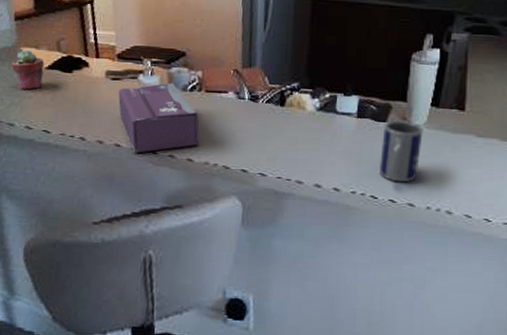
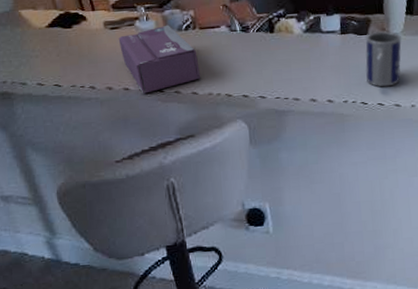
potted succulent: present [11,49,45,90] -> none [12,11,47,50]

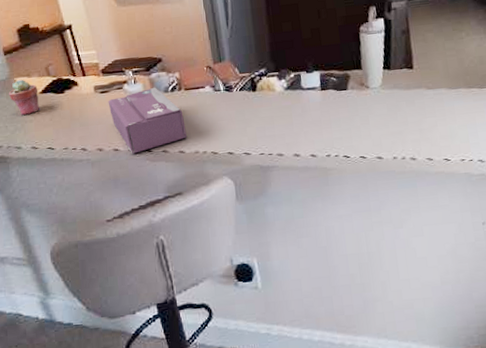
potted succulent: none [12,11,47,50] -> present [8,79,40,115]
mug: present [365,30,402,87] -> none [345,85,381,141]

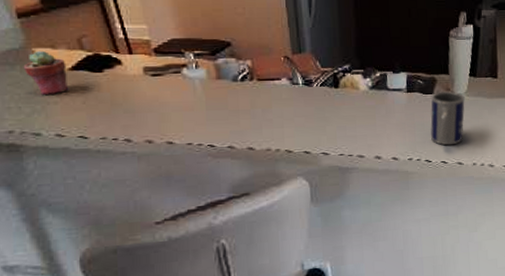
tissue box: present [108,87,187,154] -> none [161,74,257,148]
mug: none [345,85,381,141] -> present [430,90,465,146]

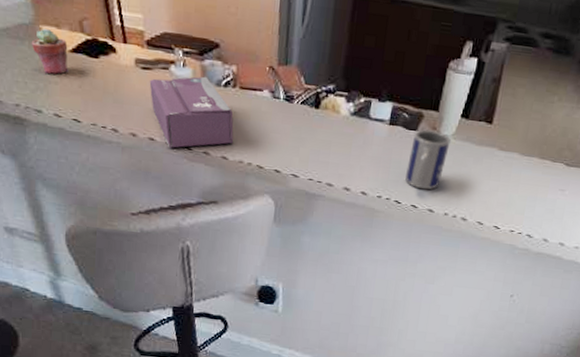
tissue box: none [161,74,257,148] -> present [149,76,234,148]

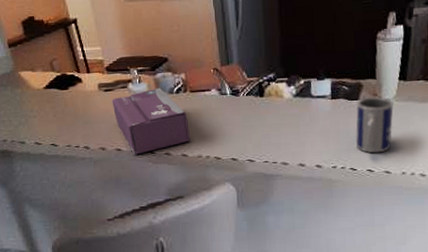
potted succulent: present [31,28,68,75] -> none [12,73,44,110]

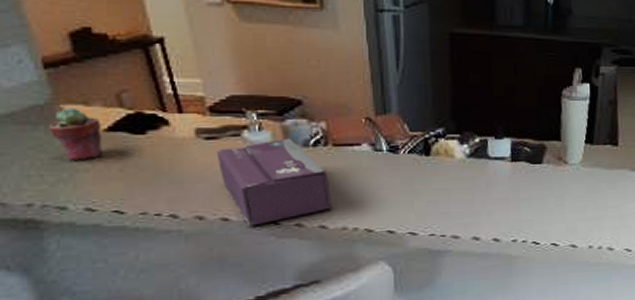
potted succulent: none [12,73,44,110] -> present [48,107,104,160]
mug: present [356,96,394,154] -> none [539,159,580,225]

